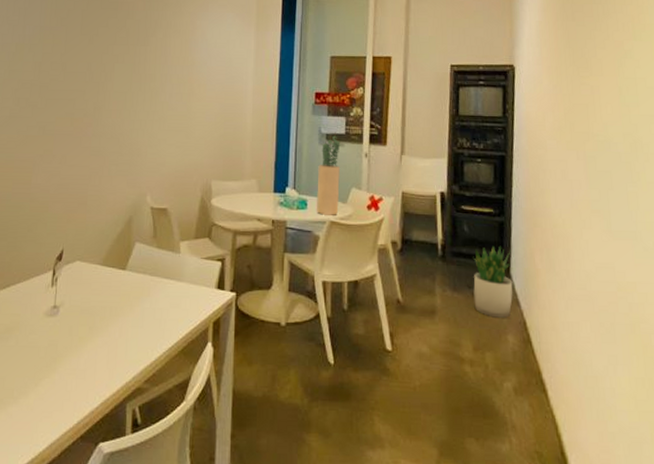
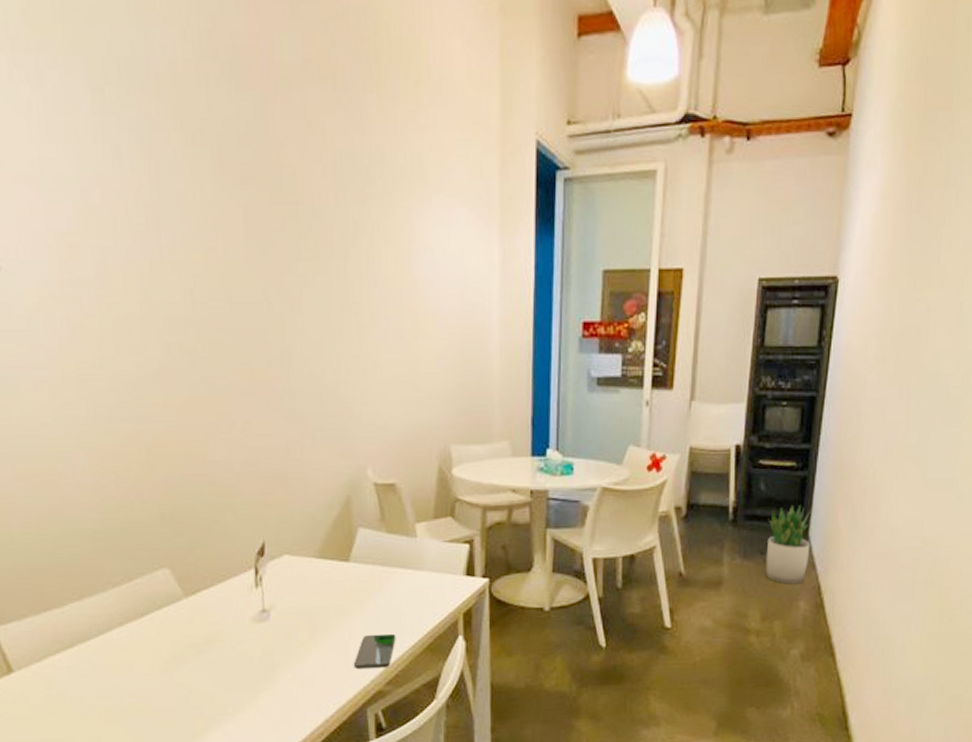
phone: none [120,335,157,366] -> present [354,633,396,669]
vase: present [317,132,341,215] -> none [585,374,615,481]

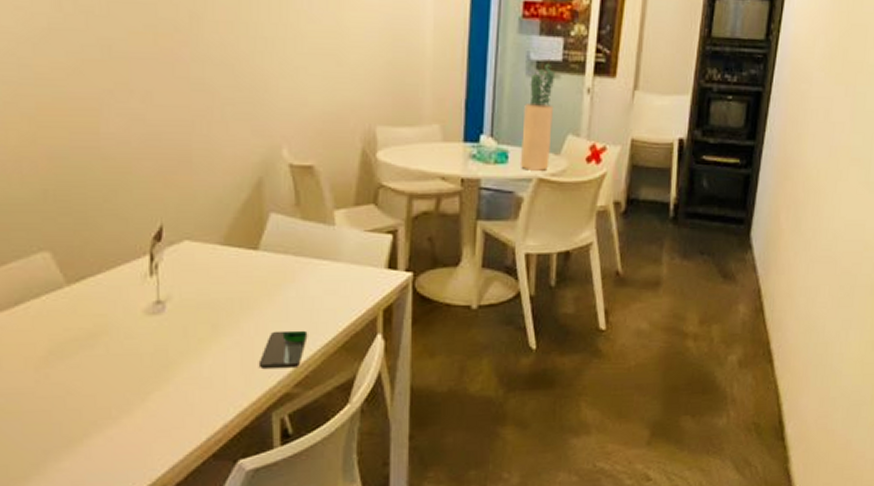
vase: none [585,374,615,481] -> present [521,58,556,171]
planter: present [765,504,812,584] -> none [705,203,754,286]

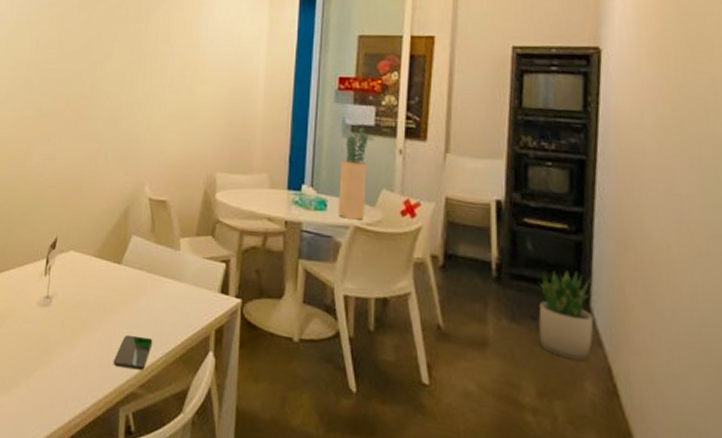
planter: none [705,203,754,286] -> present [538,269,594,361]

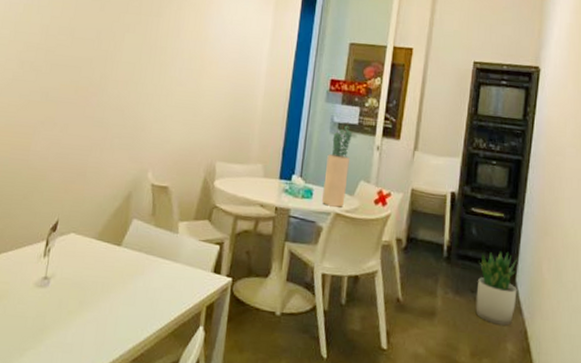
phone: present [114,334,153,370] -> none [108,312,148,345]

